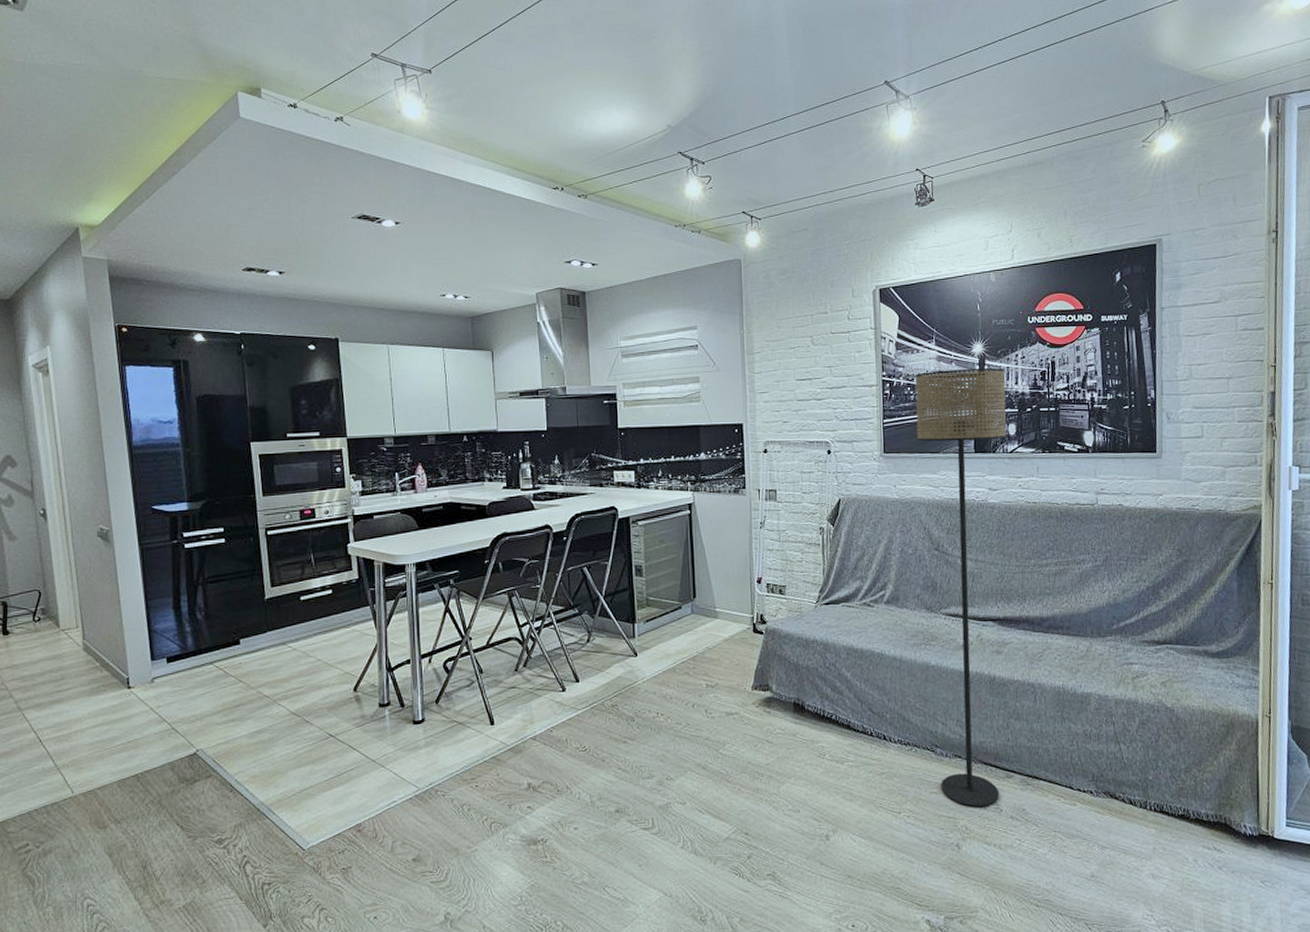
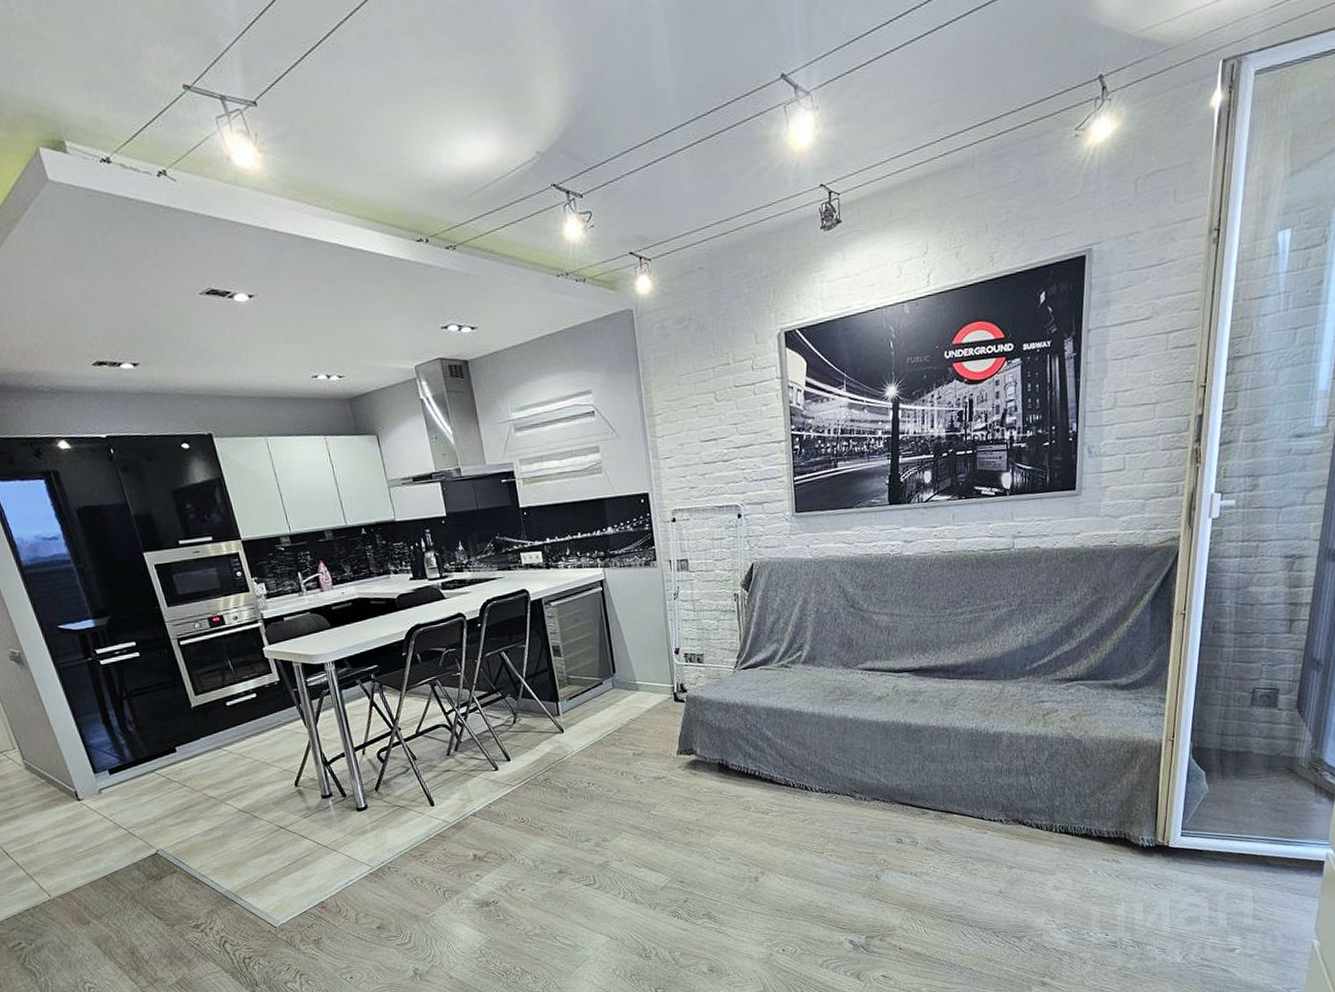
floor lamp: present [915,367,1007,808] -> none [826,411,922,843]

